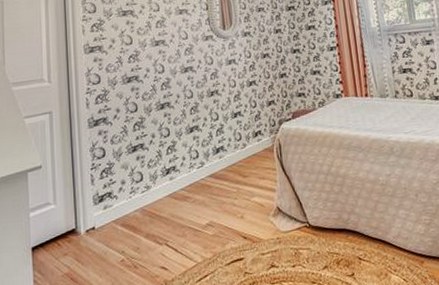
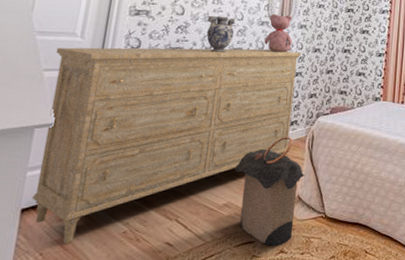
dresser: none [30,61,260,276] -> present [31,47,302,243]
decorative vase: none [155,38,183,75] -> present [206,15,236,53]
laundry hamper: none [210,147,281,262] -> present [235,136,306,246]
teddy bear: none [212,25,240,65] -> present [264,14,293,53]

